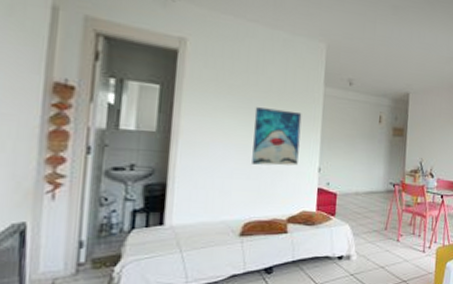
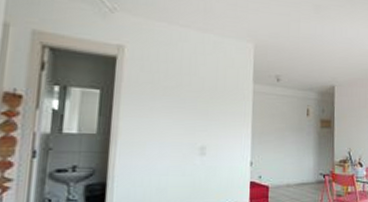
wall art: present [252,107,302,166] -> none [186,106,233,161]

